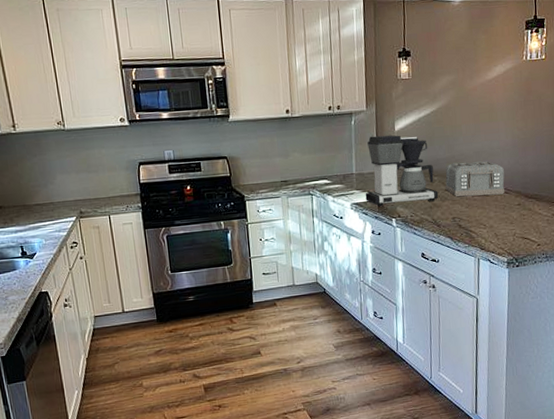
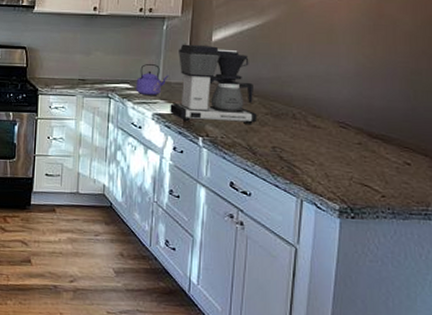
kettle: none [333,157,362,188] -> present [136,63,169,96]
toaster: present [445,161,505,197] -> none [266,84,344,129]

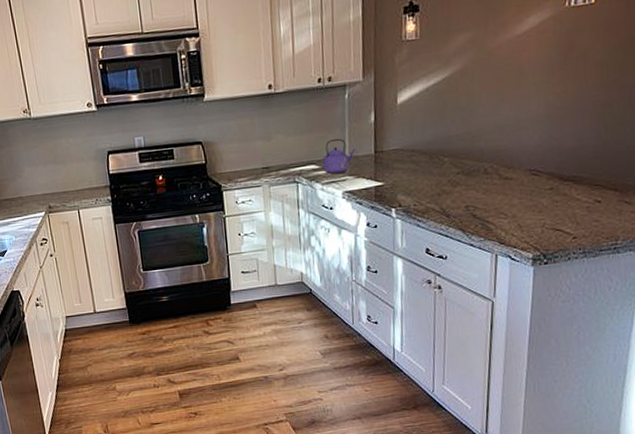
coffee maker: present [170,44,257,125] -> none [359,109,449,195]

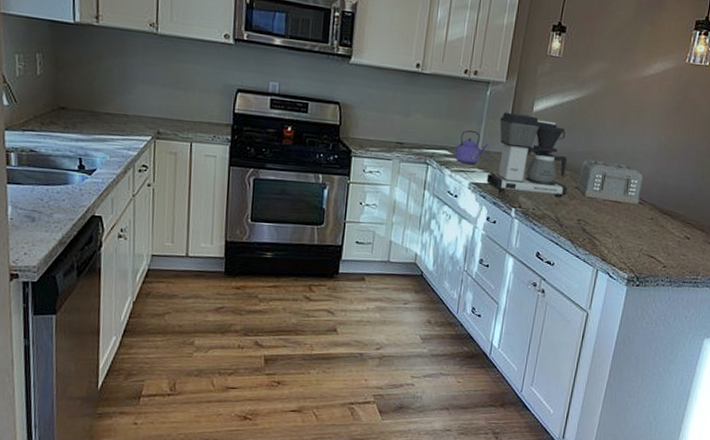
coffee maker: none [359,109,449,195] -> present [486,112,568,198]
toaster: none [457,136,535,182] -> present [576,159,644,204]

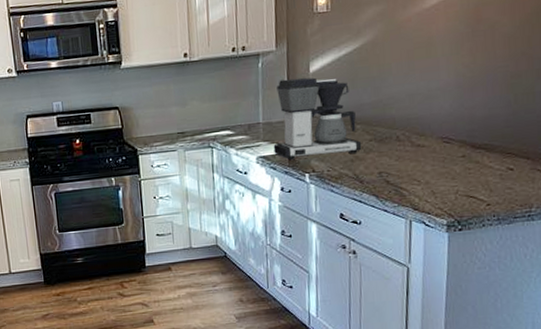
kettle: present [454,130,489,165] -> none [236,105,270,140]
toaster: present [576,159,644,204] -> none [370,105,446,148]

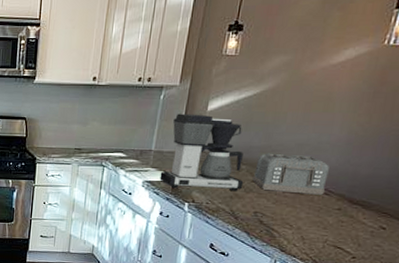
toaster: none [370,105,446,148] -> present [252,153,330,195]

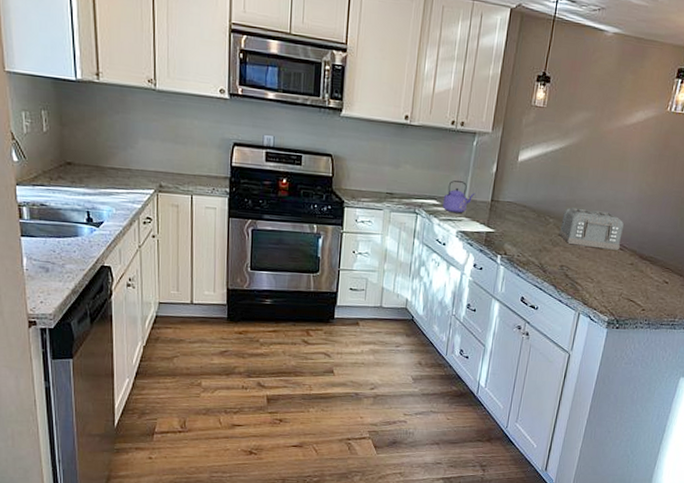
kettle: none [129,132,162,164] -> present [442,180,475,214]
coffee maker: present [160,113,244,192] -> none [473,162,551,245]

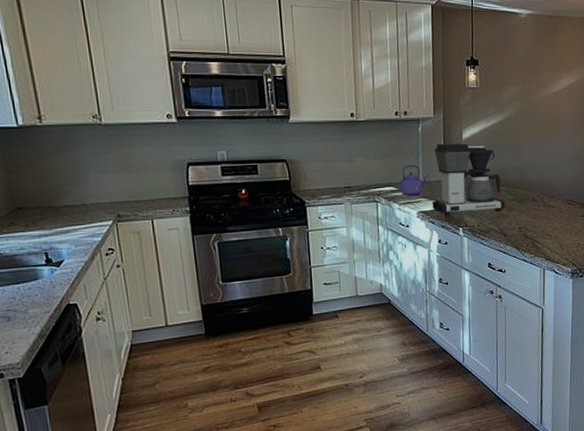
coffee maker: none [473,162,551,245] -> present [432,143,506,216]
toaster: present [559,207,625,250] -> none [512,172,570,208]

